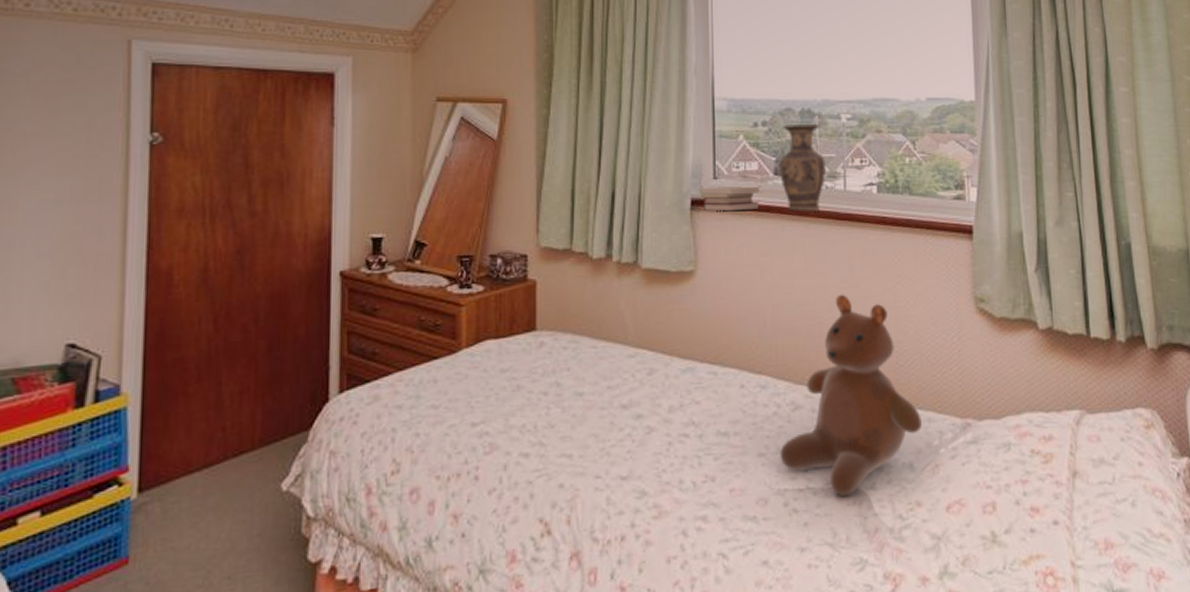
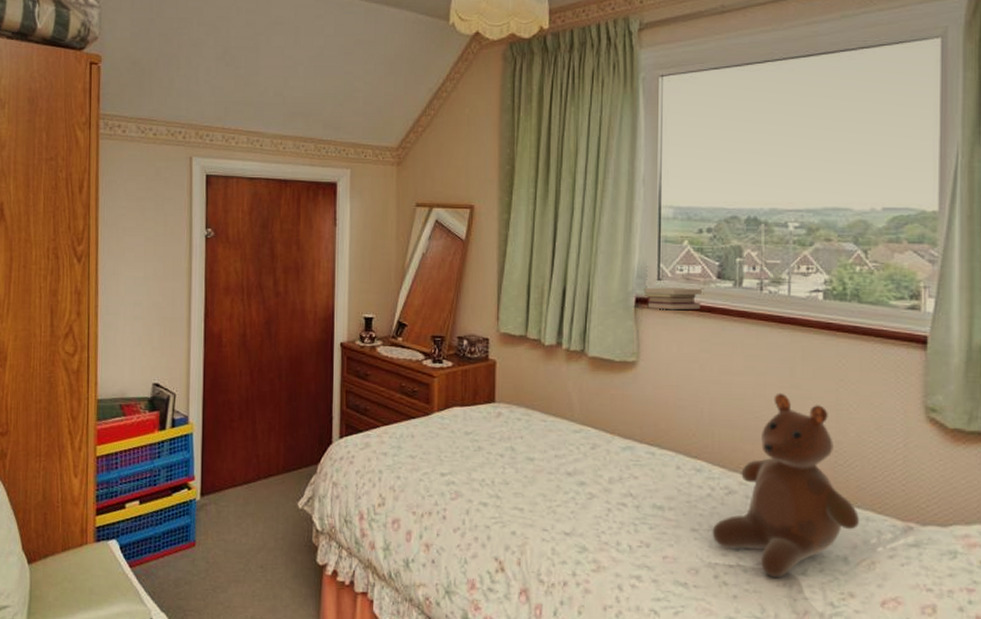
vase: present [779,124,826,213] -> none [723,232,770,315]

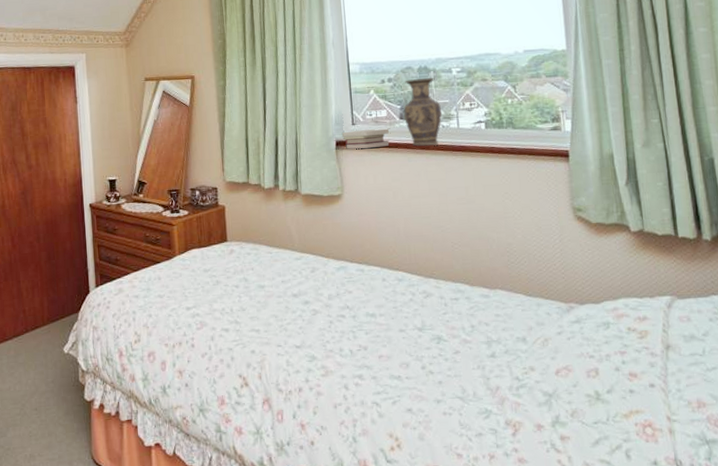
teddy bear: present [712,392,859,577] -> none [416,208,532,362]
vase: none [723,232,770,315] -> present [403,78,442,147]

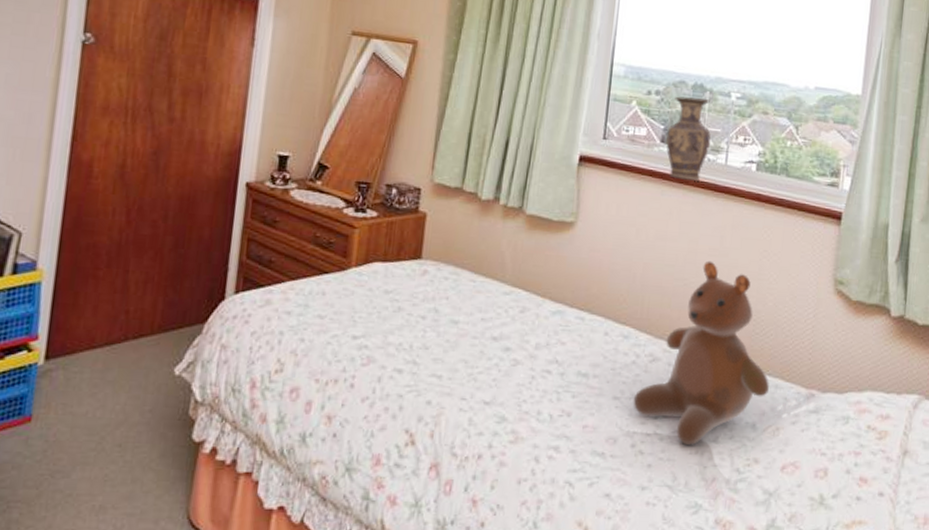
books: present [341,128,391,150] -> none [588,145,648,173]
teddy bear: none [416,208,532,362] -> present [633,260,769,445]

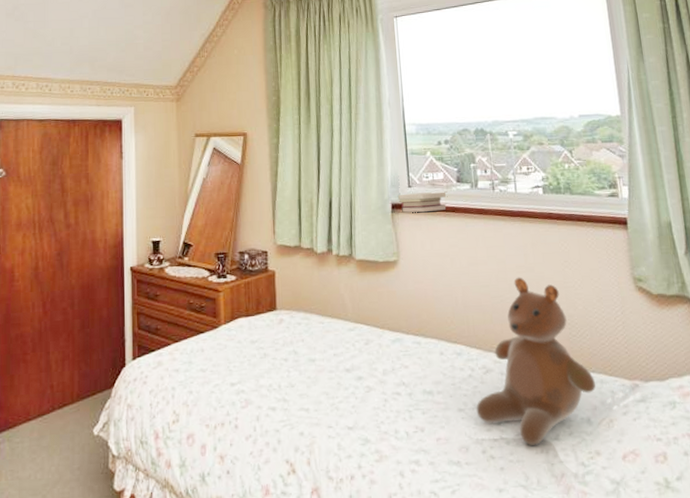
books: none [588,145,648,173] -> present [397,191,448,214]
vase: present [666,96,711,182] -> none [460,141,500,211]

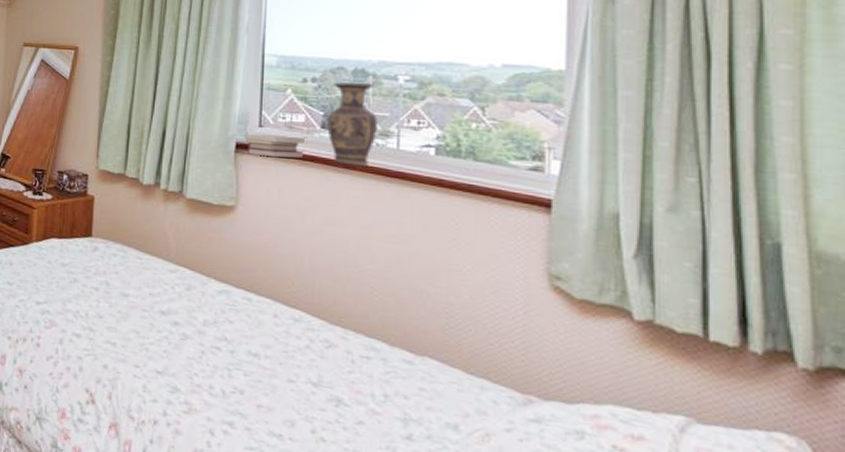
vase: none [460,141,500,211] -> present [327,82,377,167]
teddy bear: present [476,277,596,445] -> none [310,247,472,439]

